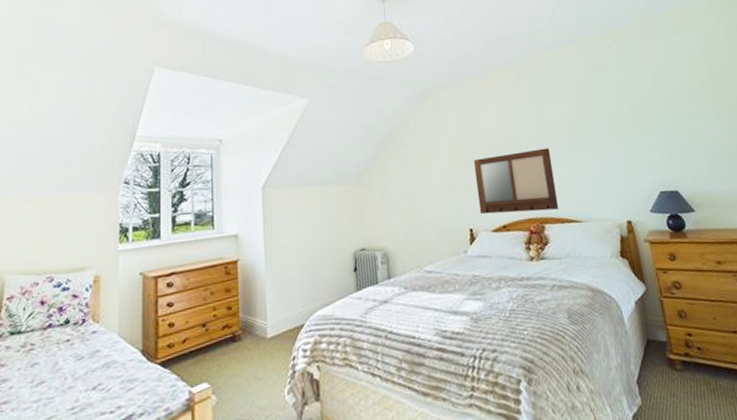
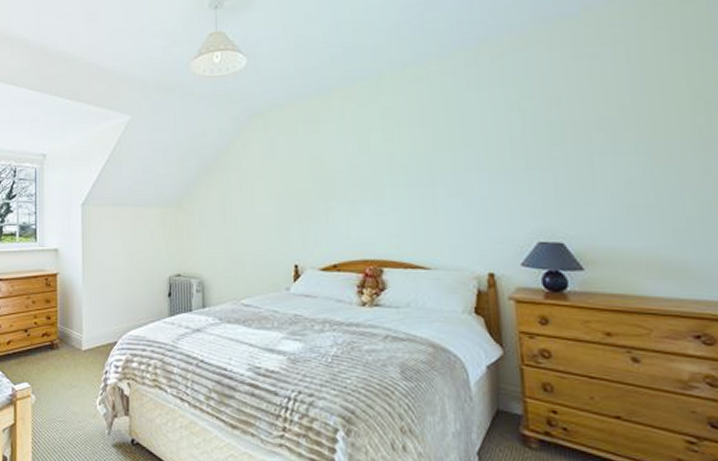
writing board: present [473,148,559,215] -> none [305,181,403,253]

